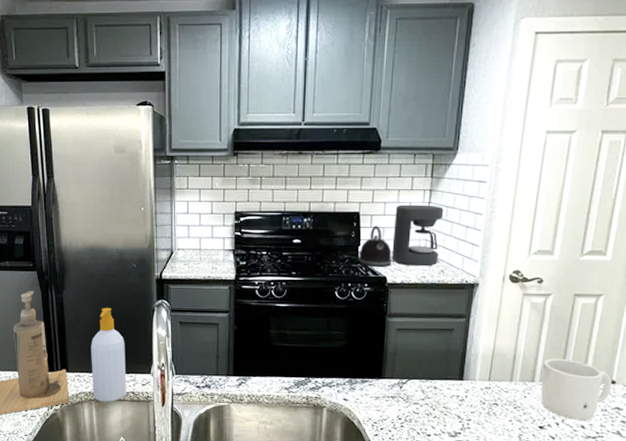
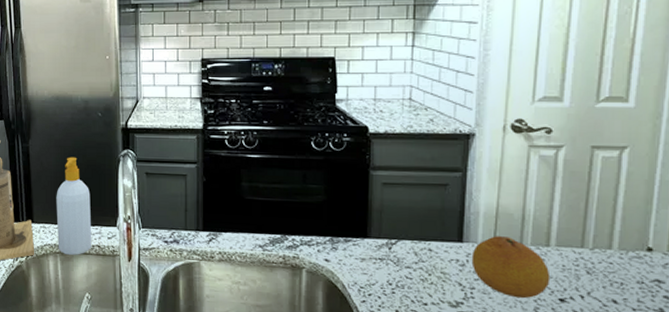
kettle: present [358,226,393,267] -> none [335,71,374,116]
coffee maker: present [391,204,444,265] -> none [373,48,430,114]
fruit: none [469,374,534,427] -> present [471,236,551,299]
mug: present [541,358,612,420] -> none [558,219,648,294]

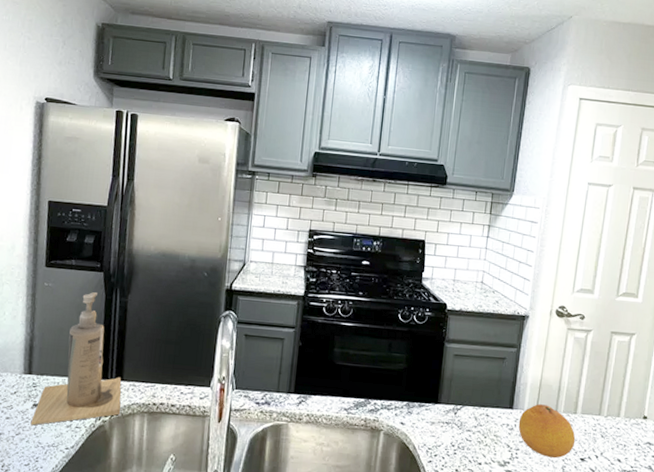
soap bottle: present [56,157,92,256] -> none [146,314,187,416]

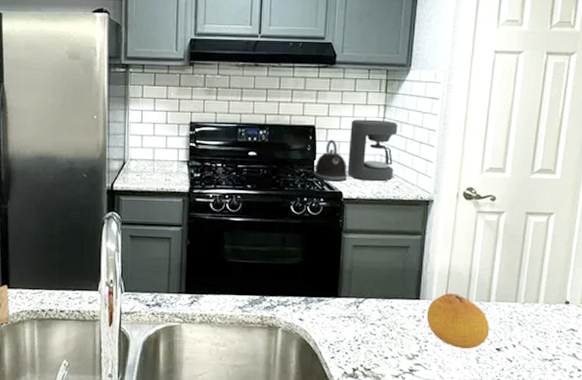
kettle: none [421,254,453,294] -> present [314,139,348,182]
coffee maker: none [452,236,500,296] -> present [347,119,398,181]

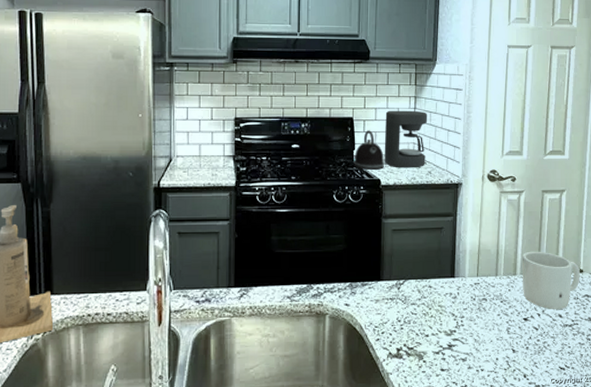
fruit: present [426,293,490,350] -> none [461,270,517,322]
mug: none [497,277,566,342] -> present [522,251,580,309]

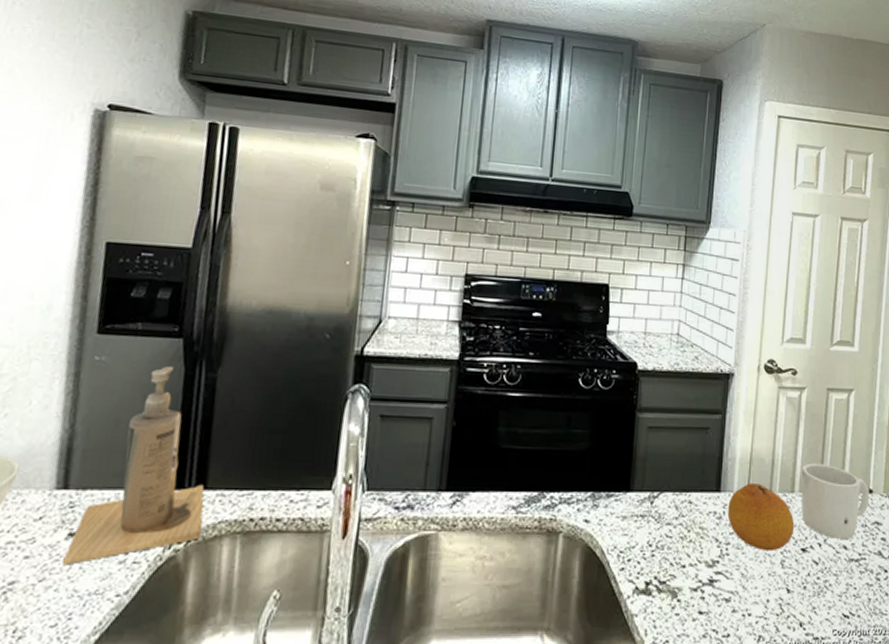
kettle: present [354,130,385,170] -> none [606,301,644,351]
coffee maker: present [384,110,428,167] -> none [643,278,697,351]
fruit: none [461,270,517,322] -> present [727,483,795,552]

